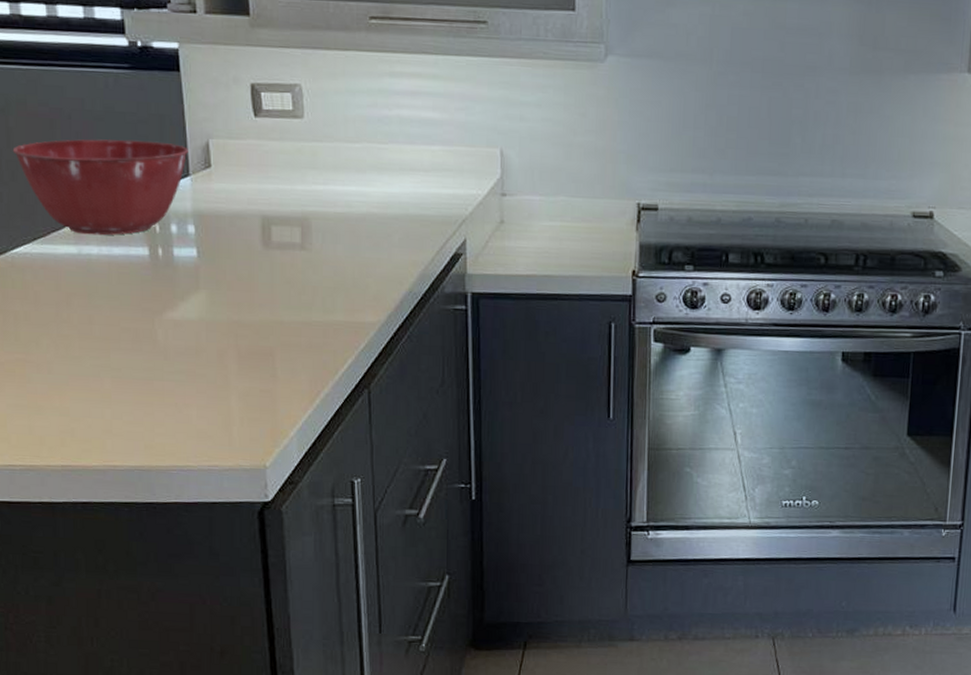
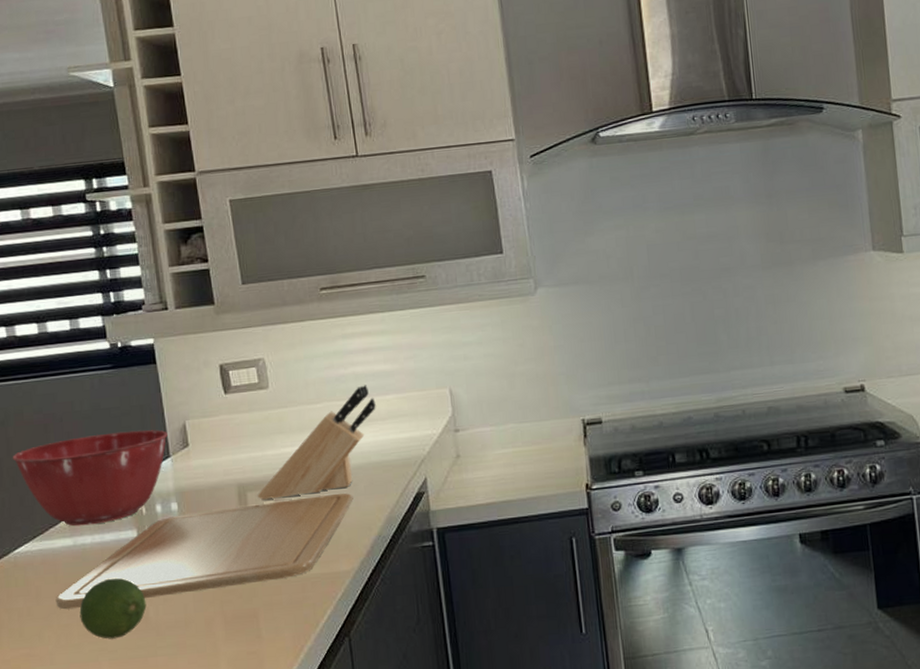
chopping board: none [56,238,386,321] -> present [55,493,353,610]
fruit: none [82,293,155,357] -> present [79,577,147,639]
knife block: none [282,130,419,238] -> present [257,385,376,500]

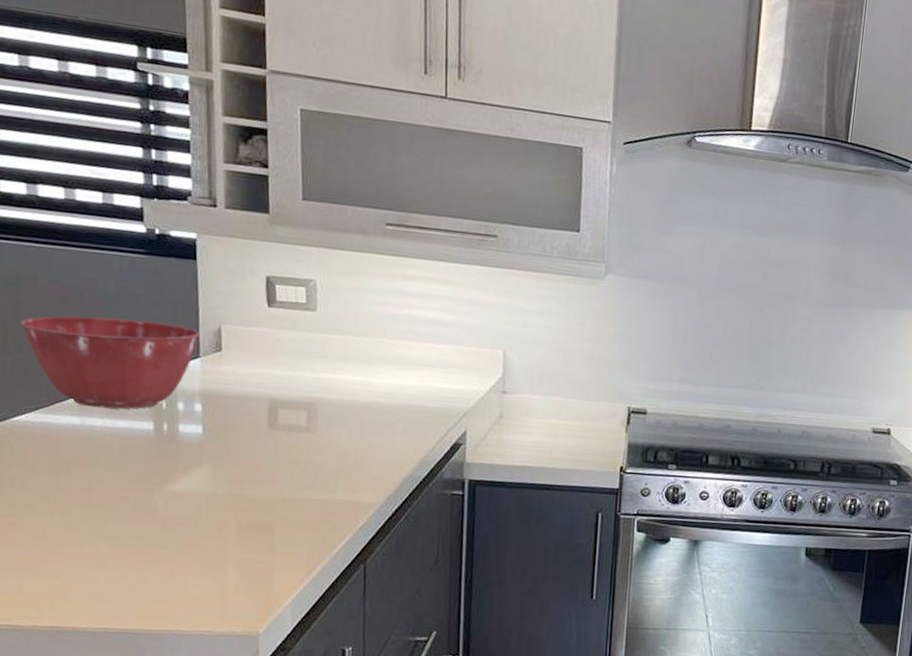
chopping board: present [55,493,353,610] -> none [54,416,389,499]
fruit: present [79,577,147,639] -> none [80,464,155,525]
knife block: present [257,385,376,500] -> none [289,329,427,424]

